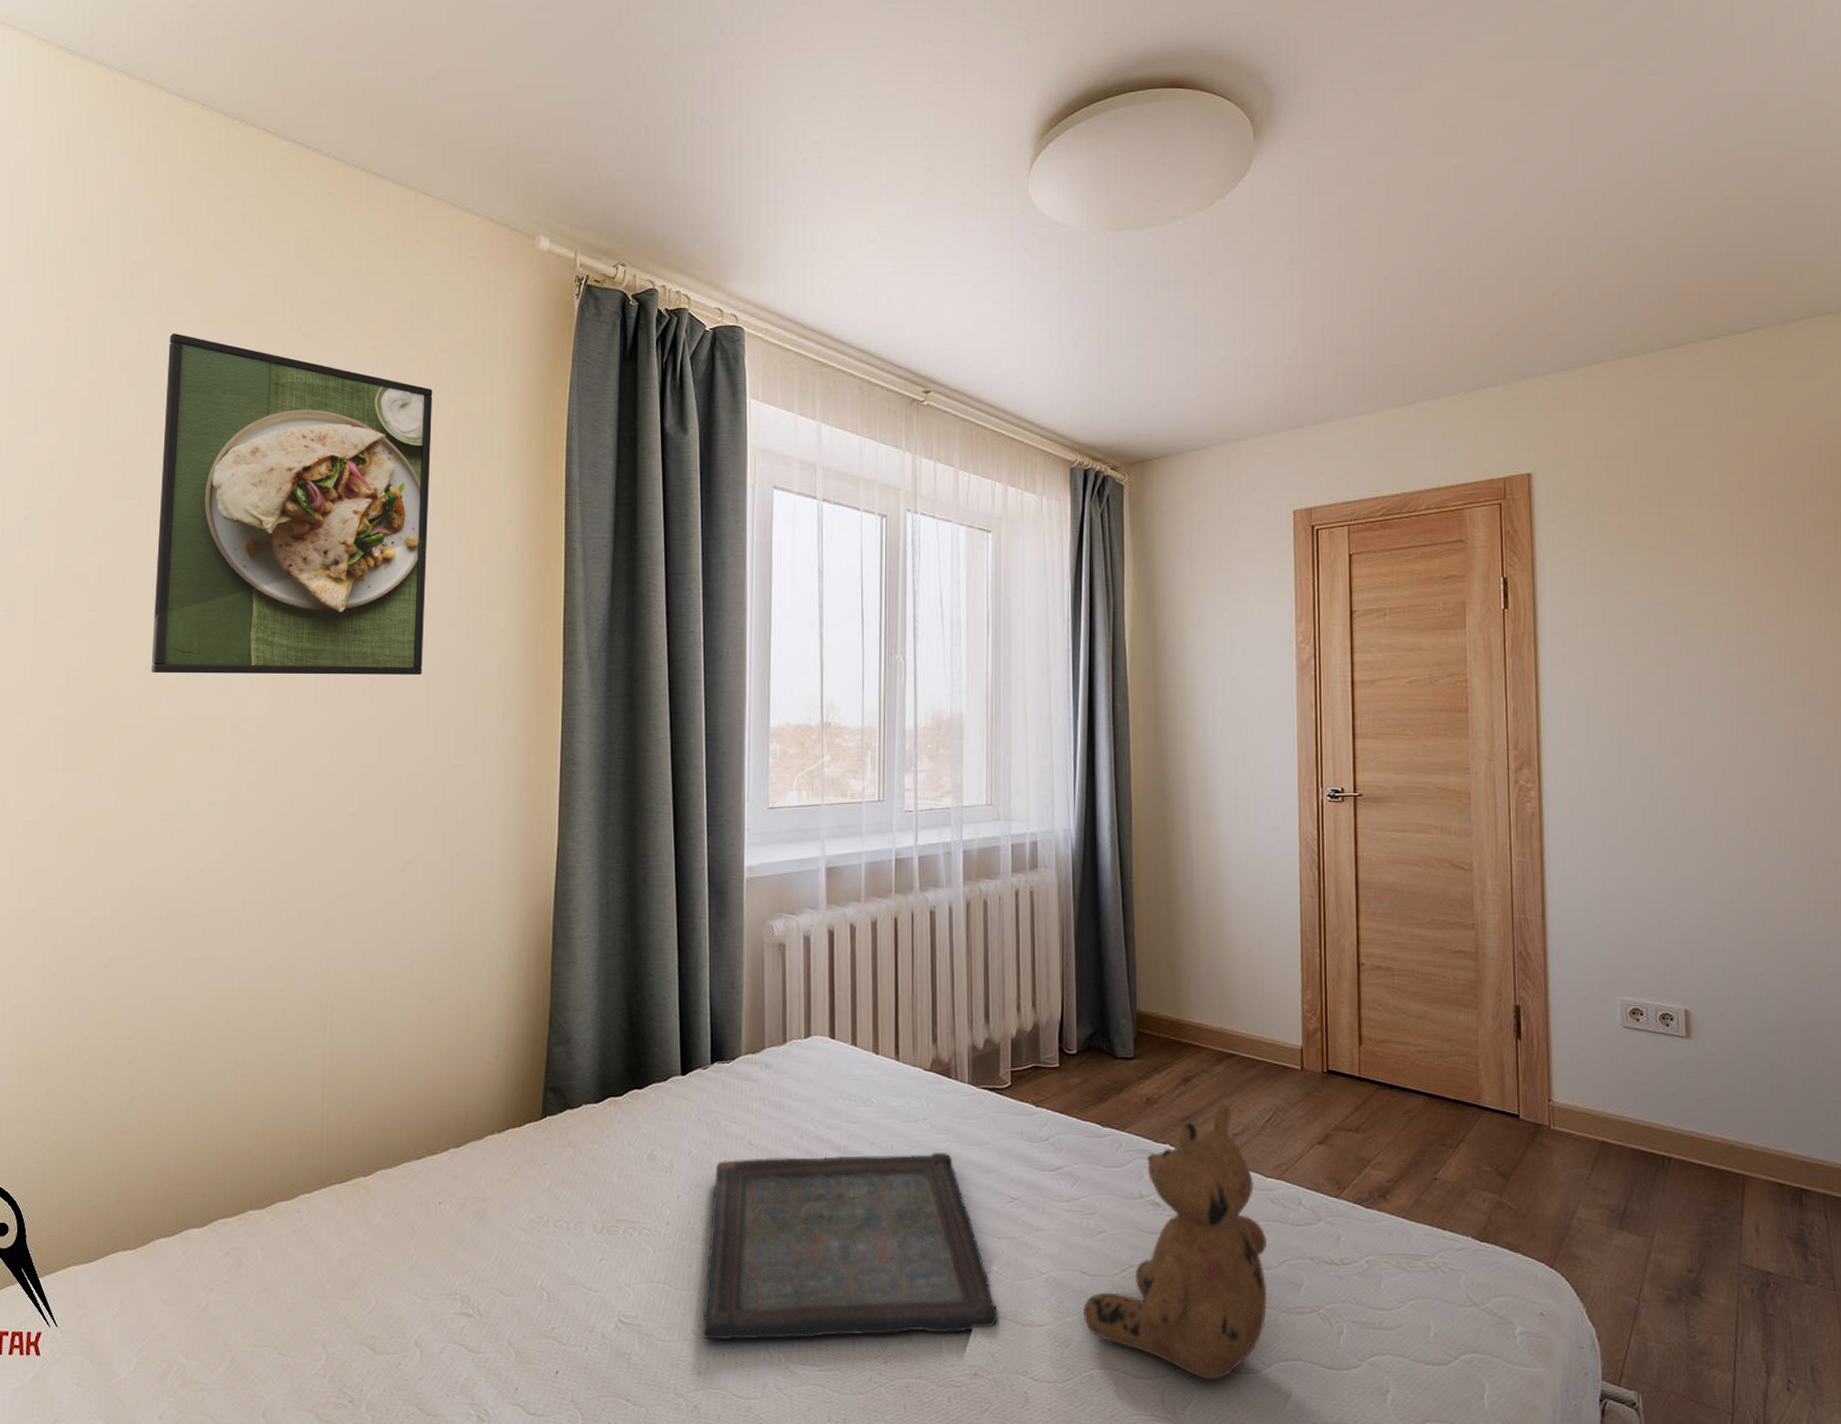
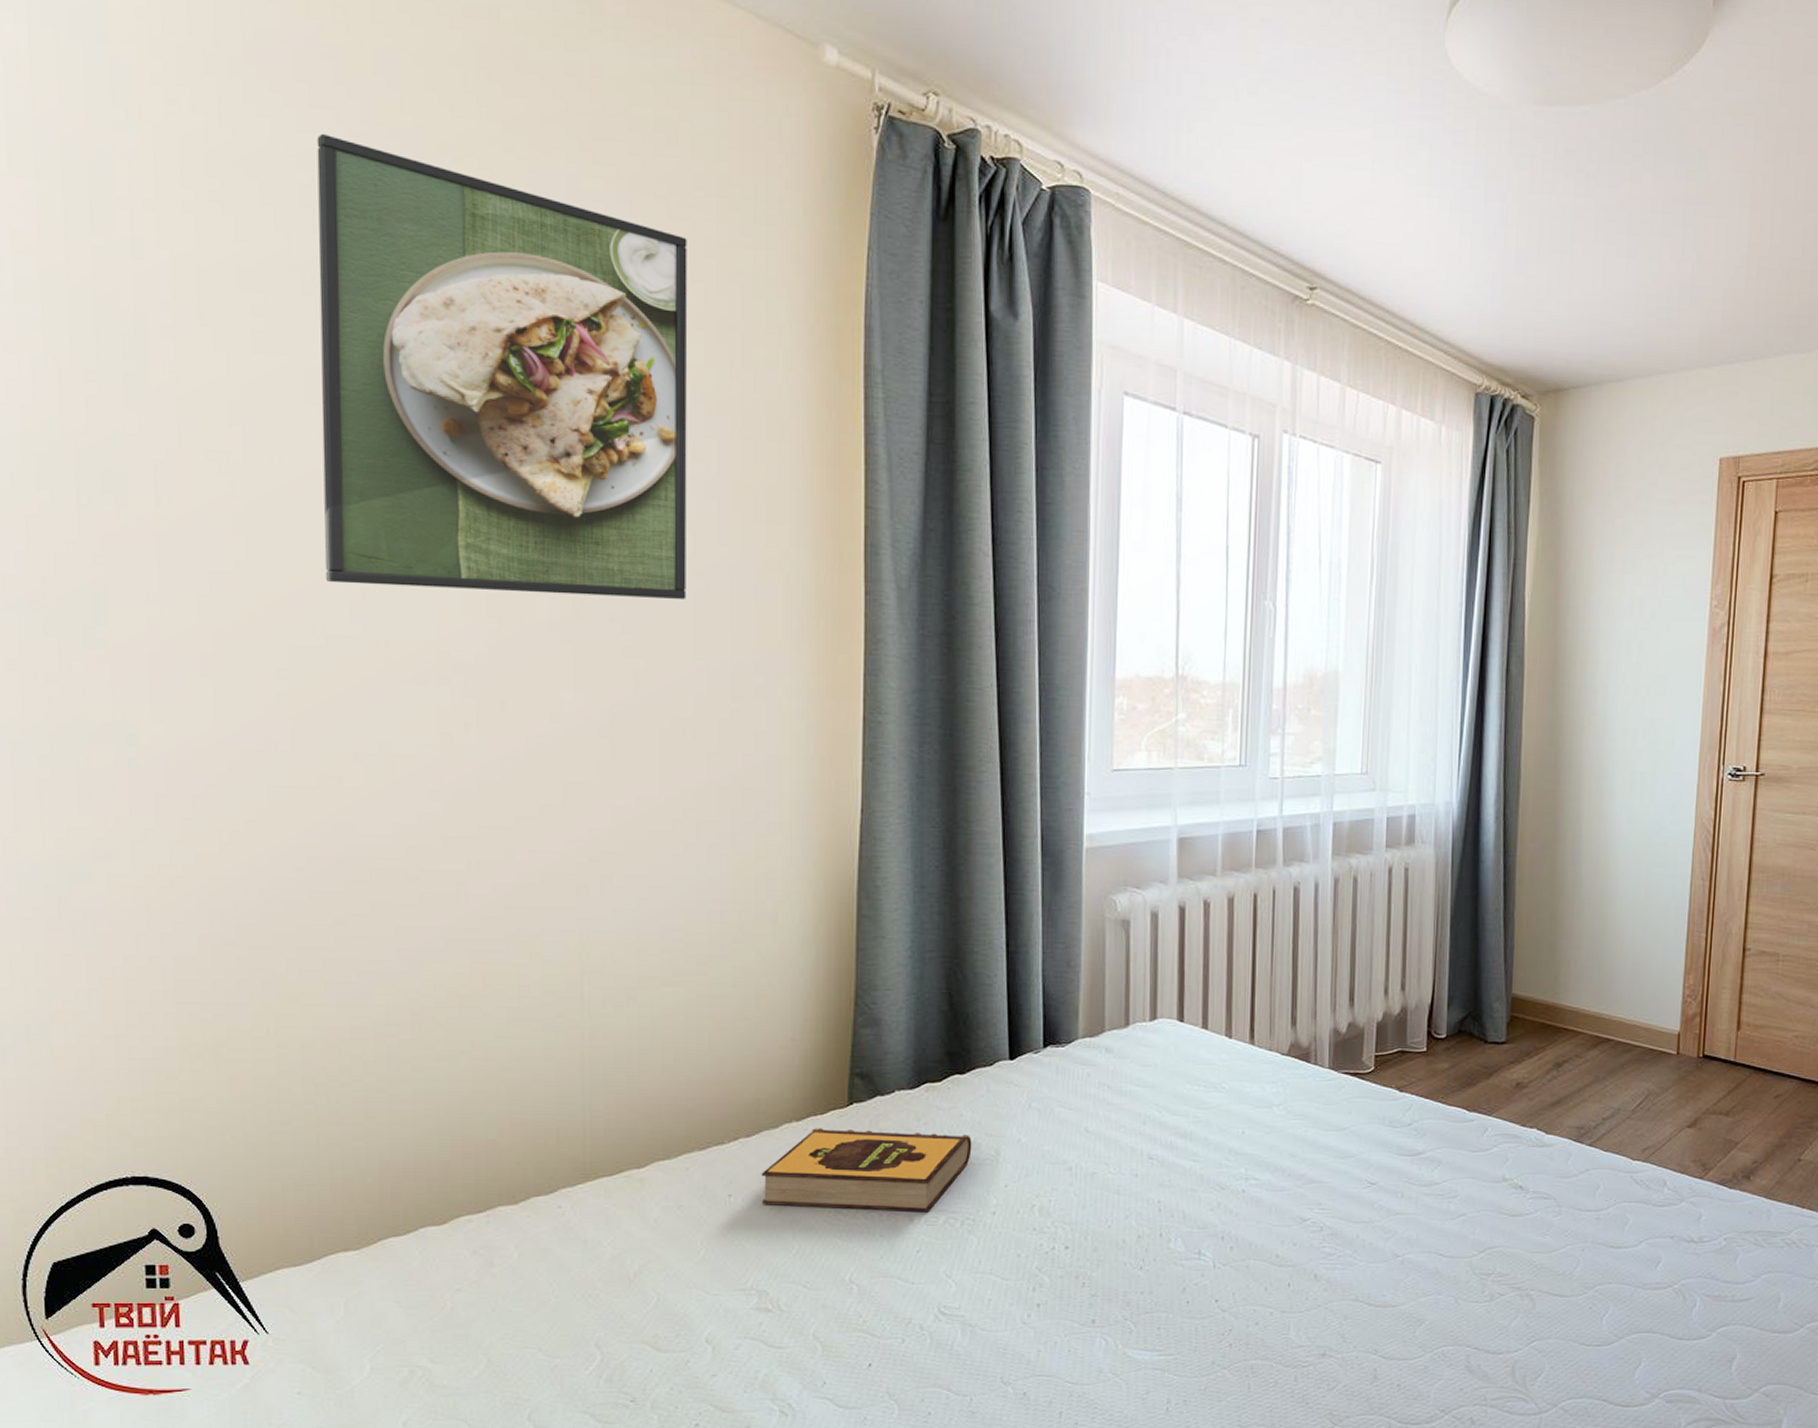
hardback book: none [466,1139,649,1222] -> present [761,1128,972,1213]
serving tray: present [702,1151,998,1340] -> none [1032,1137,1350,1329]
teddy bear: present [1082,1104,1267,1380] -> none [1437,1089,1628,1353]

